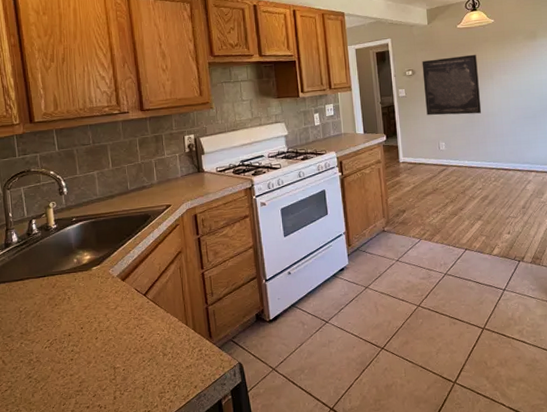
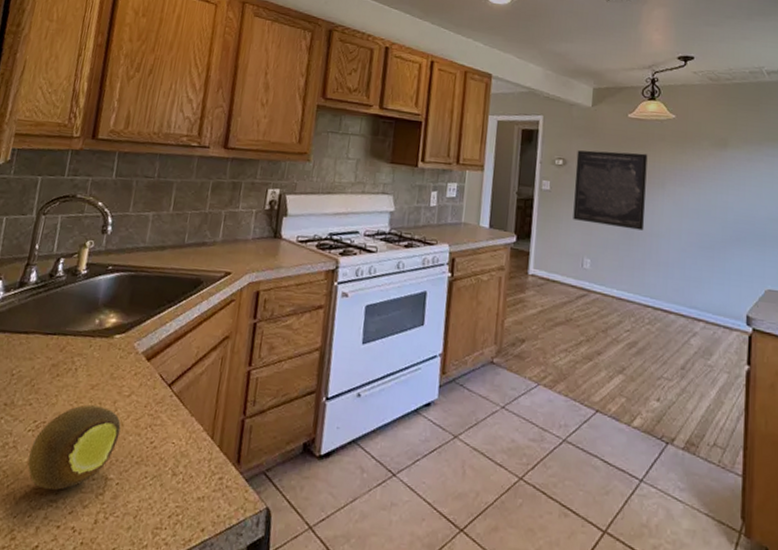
fruit: none [51,320,116,385] -> present [27,405,121,490]

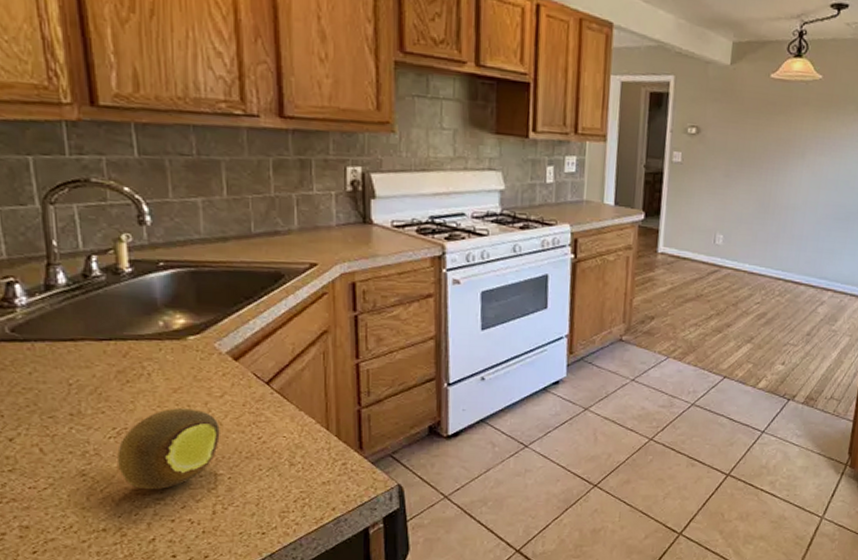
wall art: present [573,150,648,231] -> none [706,116,789,204]

